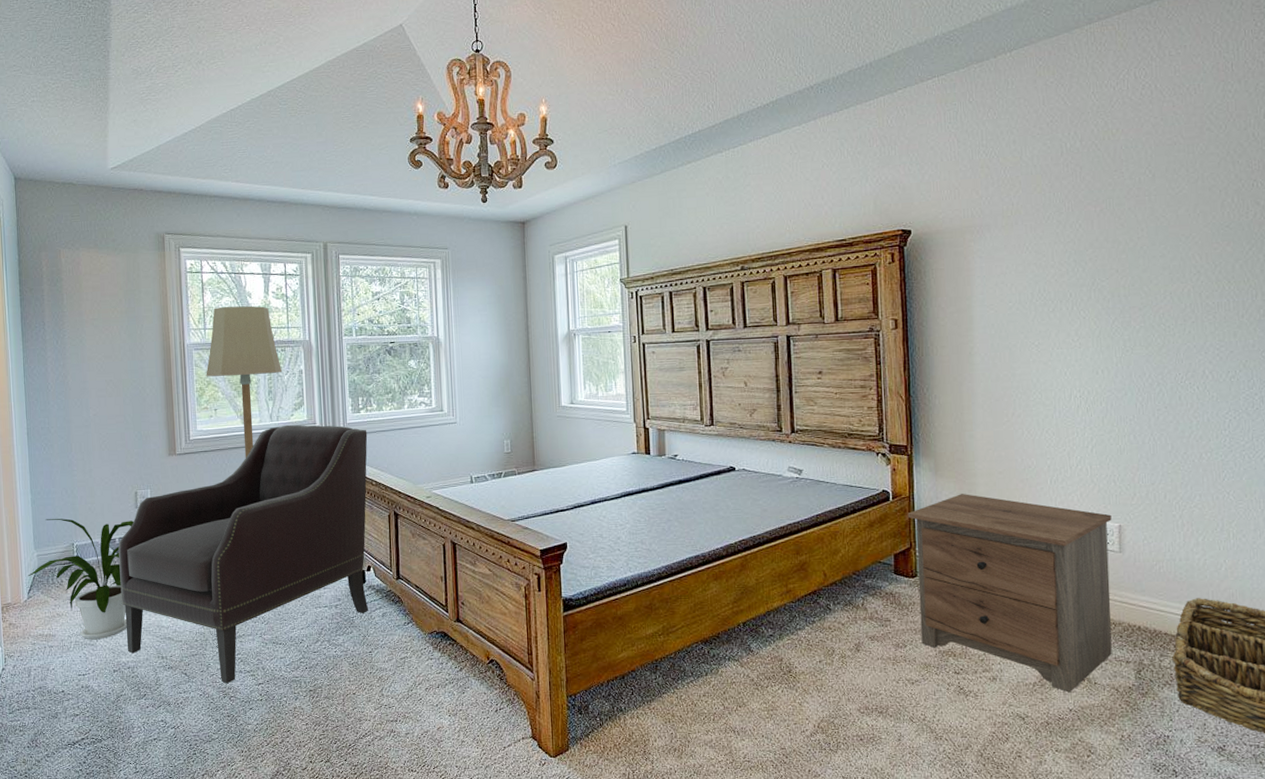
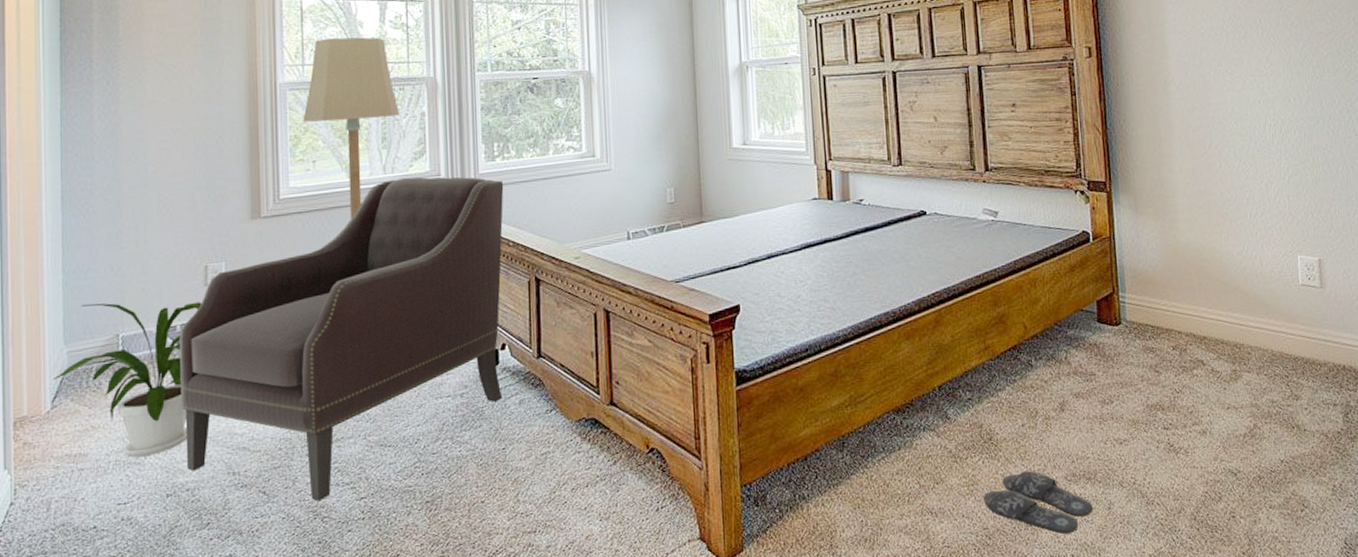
slippers: none [782,701,883,758] -> present [984,470,1093,534]
nightstand: present [907,494,1112,693] -> none [1108,231,1319,442]

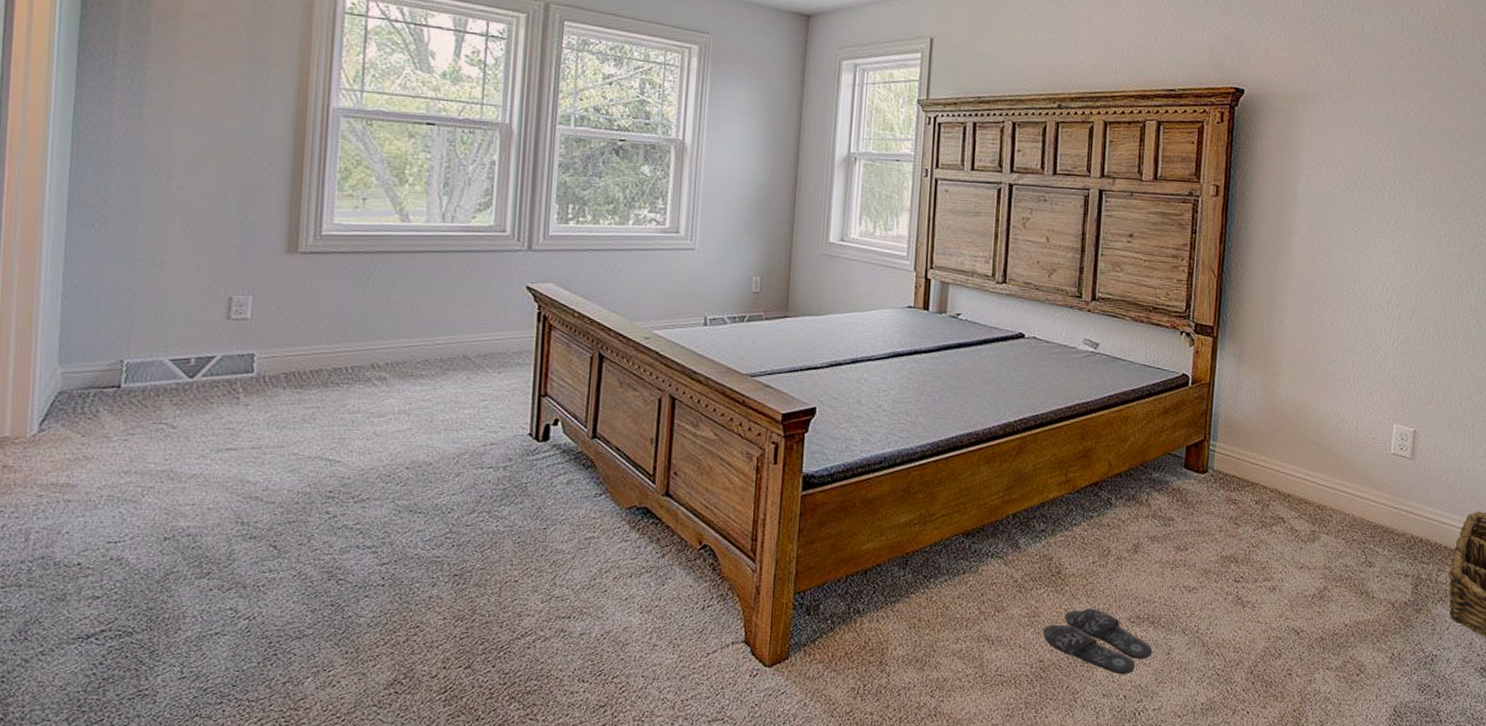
house plant: present [52,302,202,458] -> none [42,322,222,495]
armchair: present [180,177,504,501] -> none [188,229,575,562]
floor lamp: present [303,37,400,219] -> none [356,65,467,267]

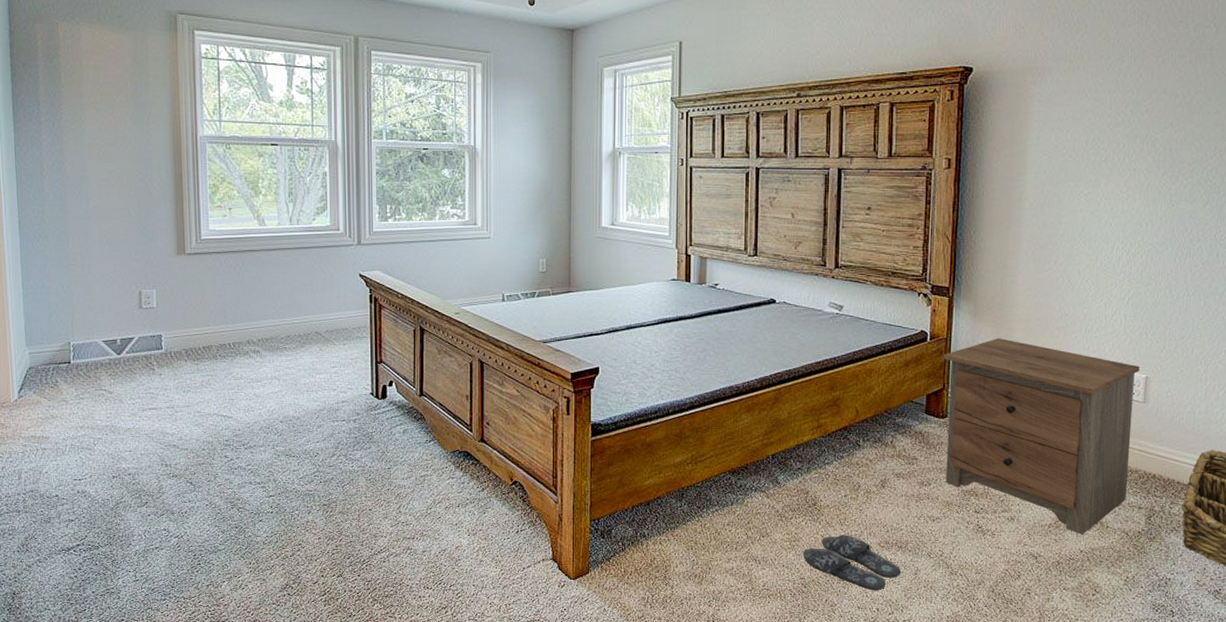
nightstand: none [1204,384,1408,606] -> present [943,338,1140,535]

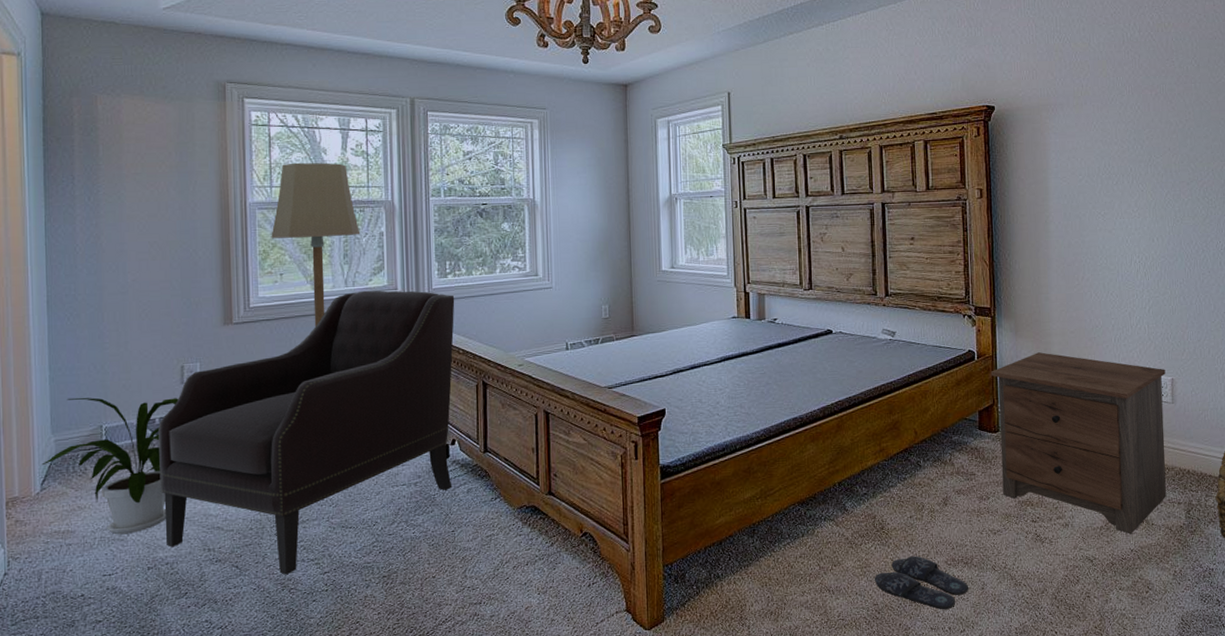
house plant: none [18,314,137,444] -> present [41,397,179,535]
armchair: none [120,229,395,495] -> present [158,290,455,575]
floor lamp: none [220,98,305,262] -> present [271,162,361,327]

